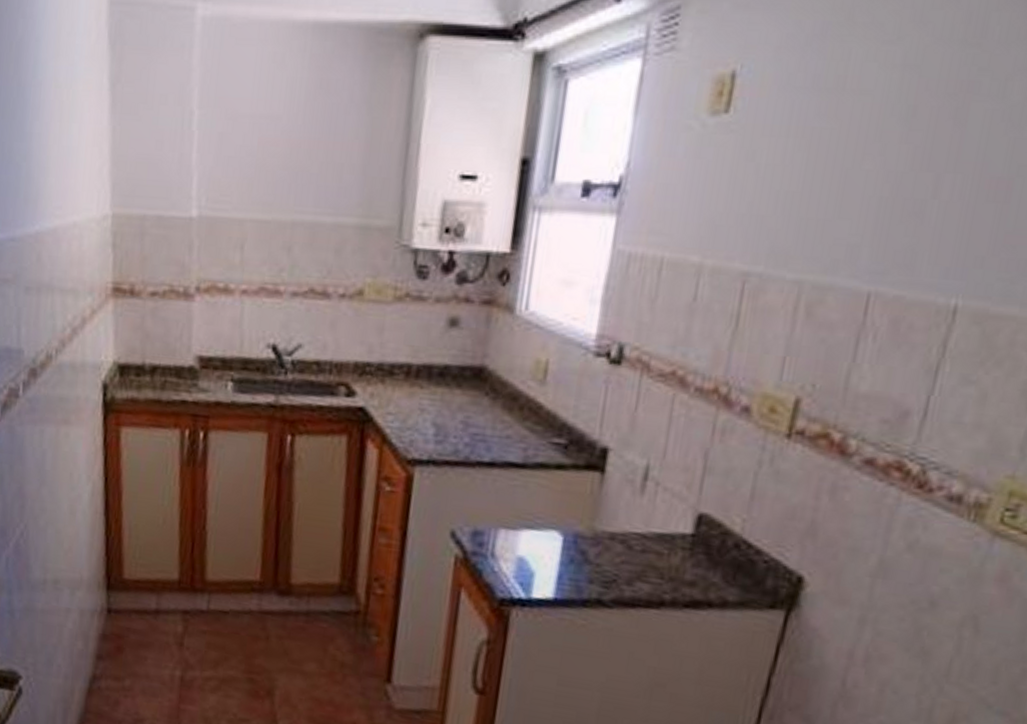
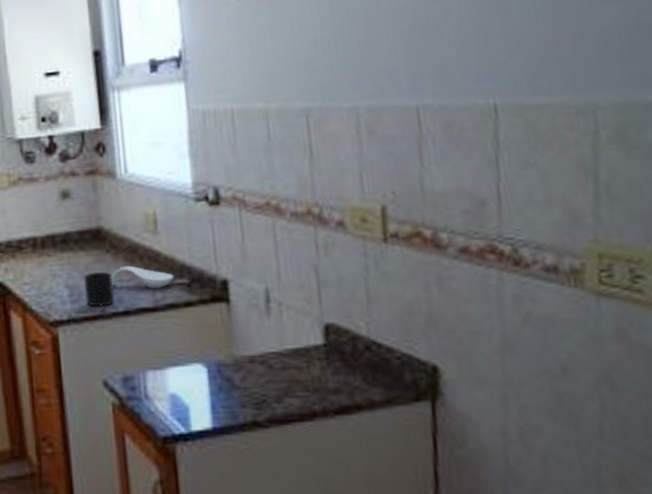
mug: none [451,414,485,453] -> present [83,271,114,307]
spoon rest: none [482,413,552,445] -> present [110,265,175,289]

